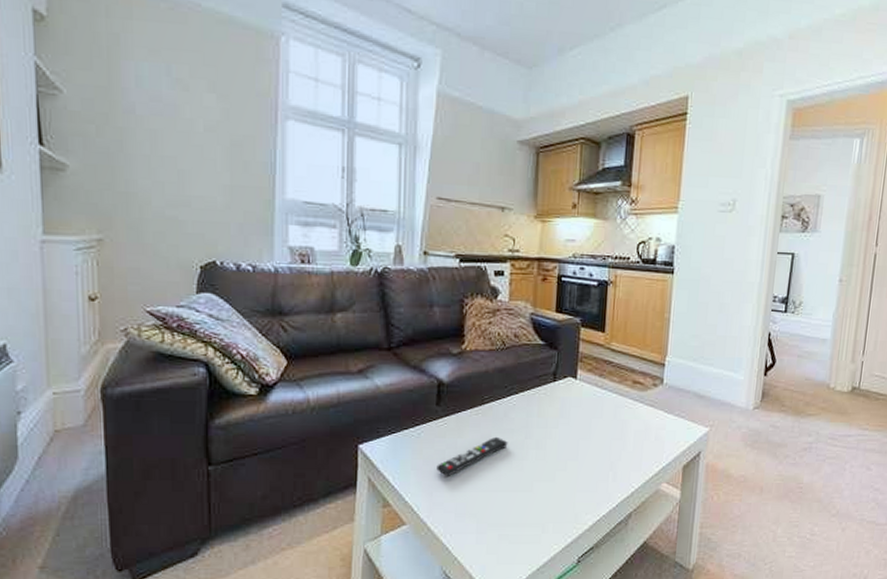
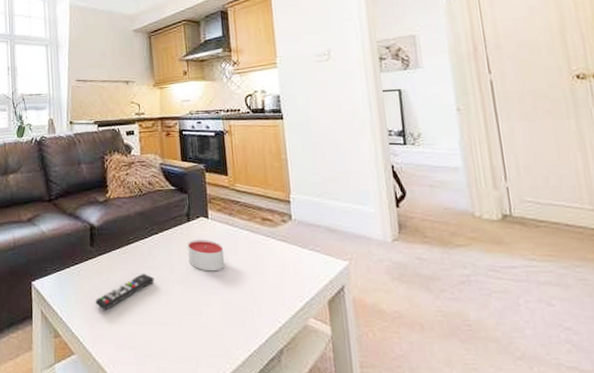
candle: none [549,401,588,436] -> present [188,239,225,271]

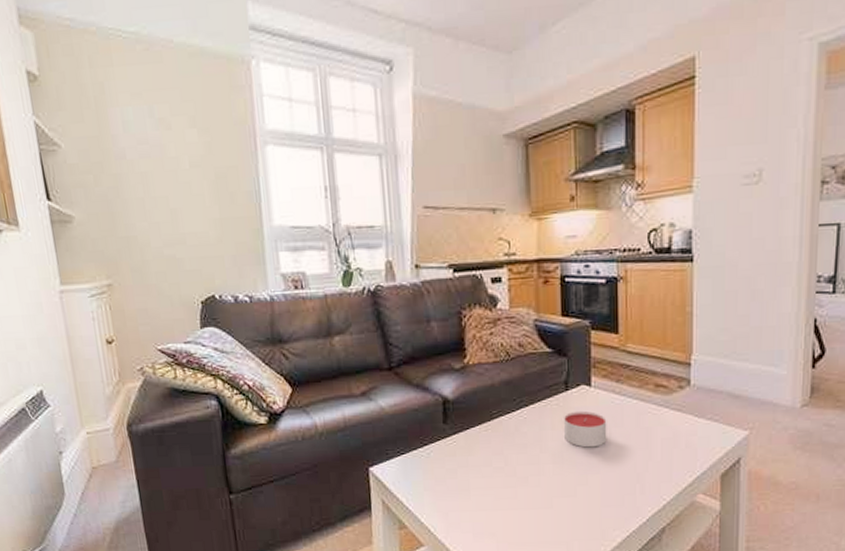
remote control: present [95,273,155,310] -> none [449,452,522,496]

